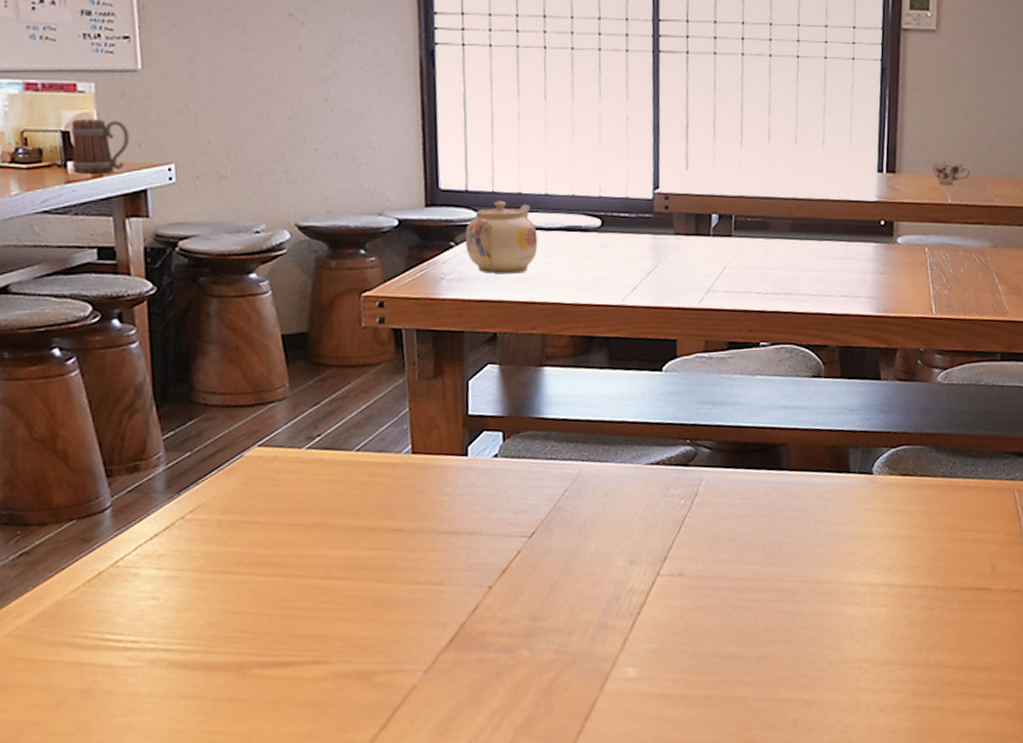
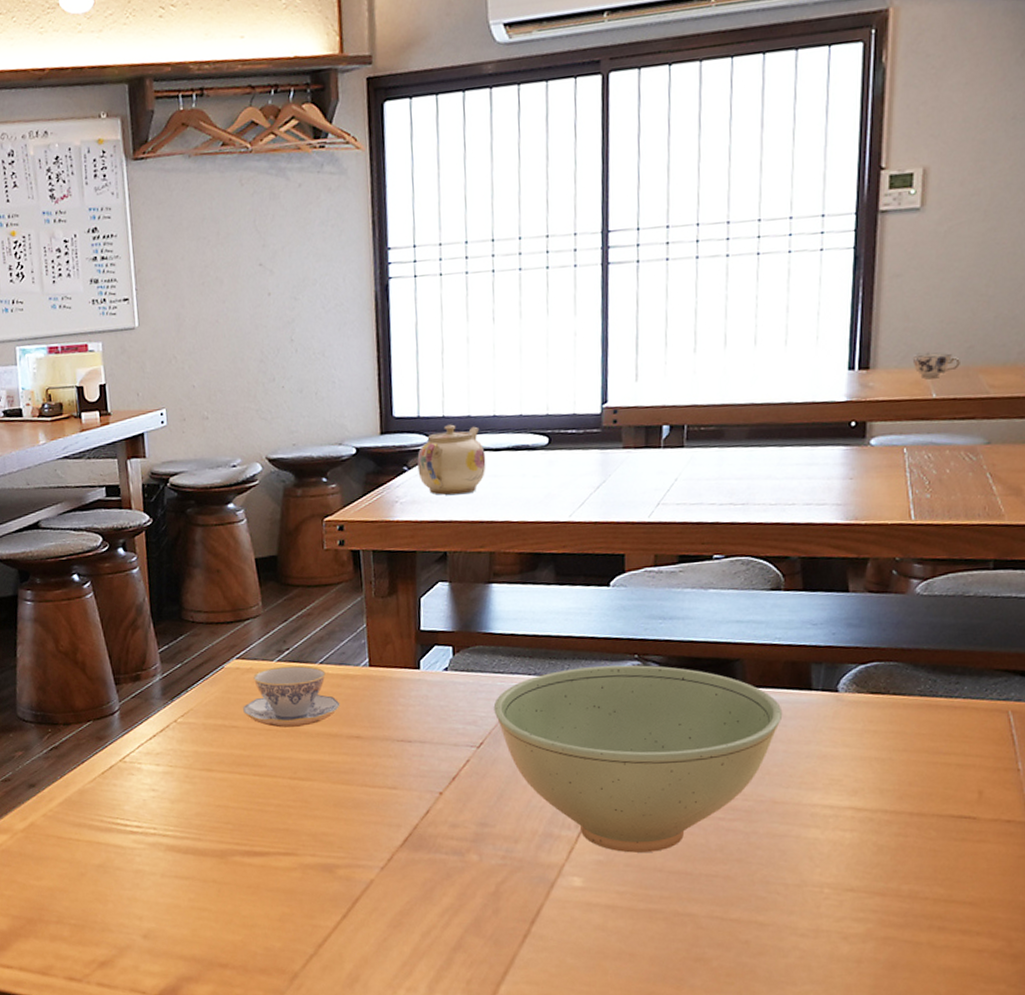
beer mug: present [71,119,130,175] -> none [84,373,130,423]
teacup: none [266,453,380,522] -> present [243,665,341,728]
bowl: none [545,450,825,640] -> present [493,664,783,853]

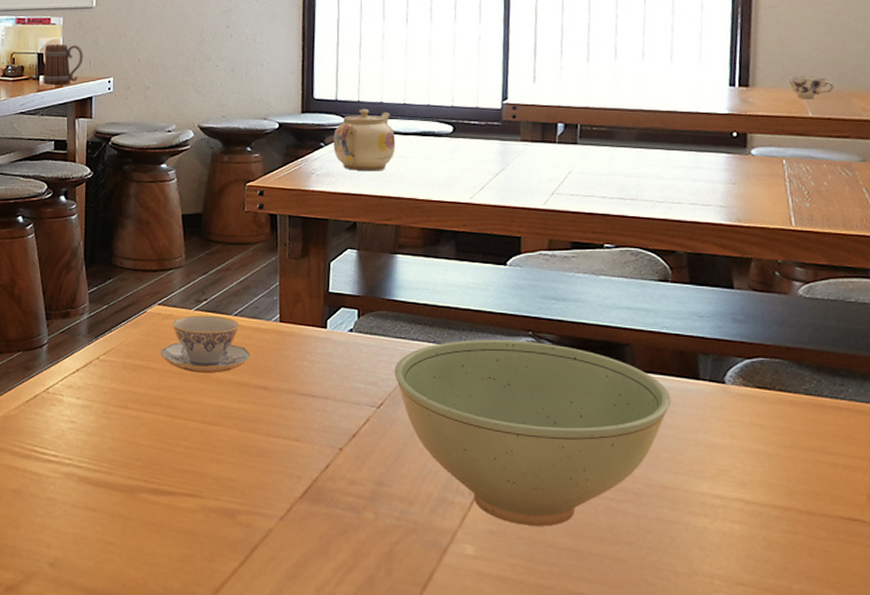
beer mug: none [84,373,130,423] -> present [42,44,84,86]

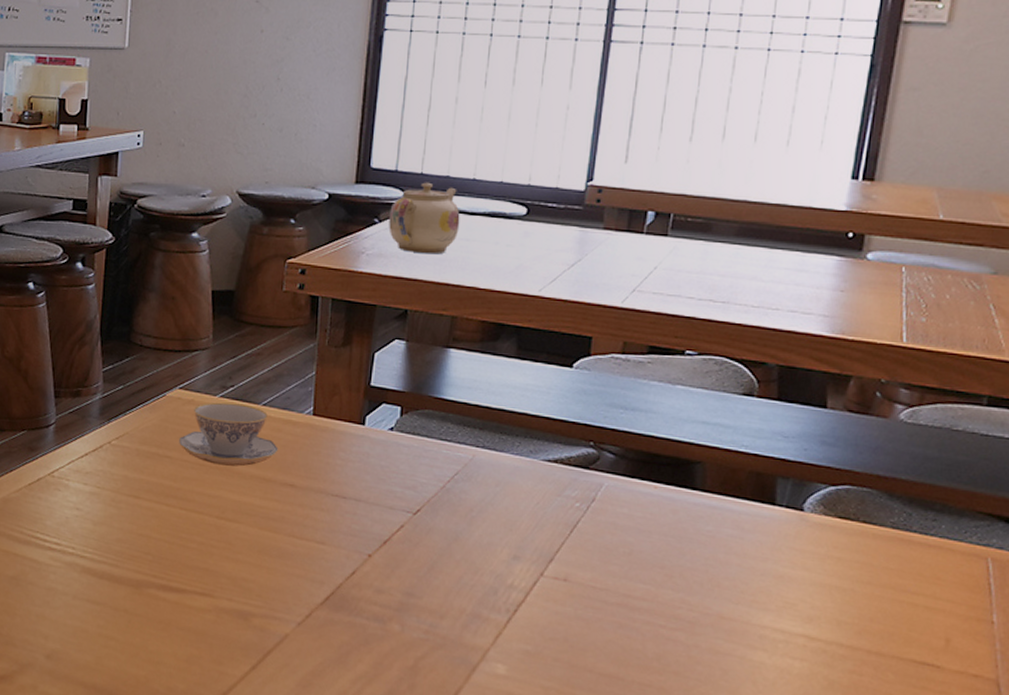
beer mug: present [42,44,84,86] -> none [63,89,111,137]
bowl: present [394,340,672,527] -> none [435,447,741,651]
teacup: present [788,75,834,100] -> none [921,171,973,200]

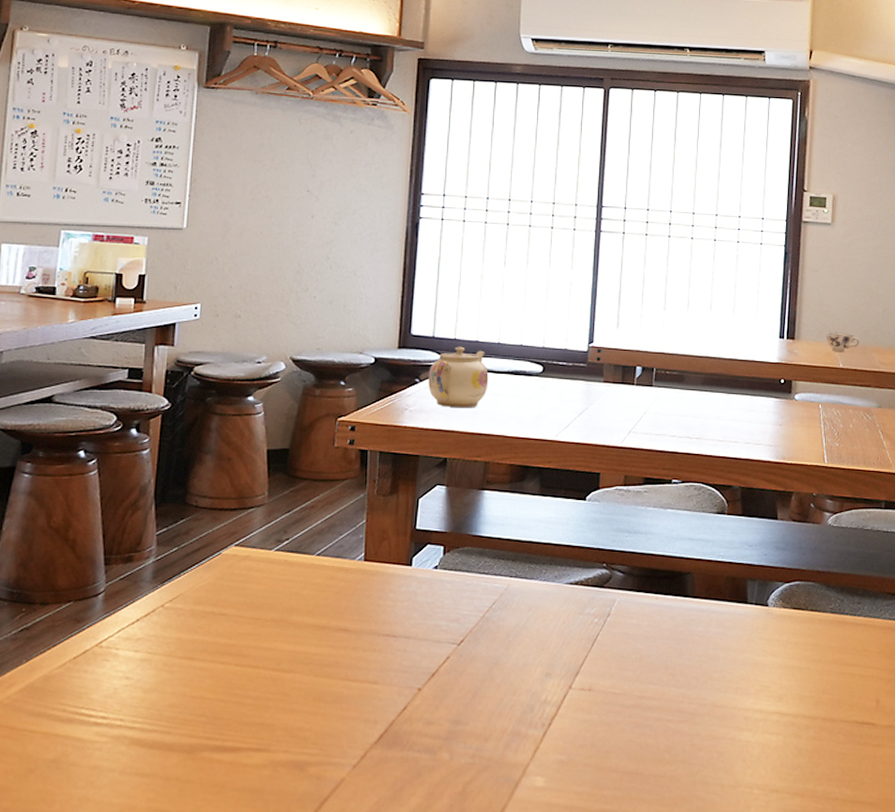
teacup: present [179,402,278,467] -> none [234,556,332,617]
teacup: none [921,171,973,200] -> present [825,331,859,353]

